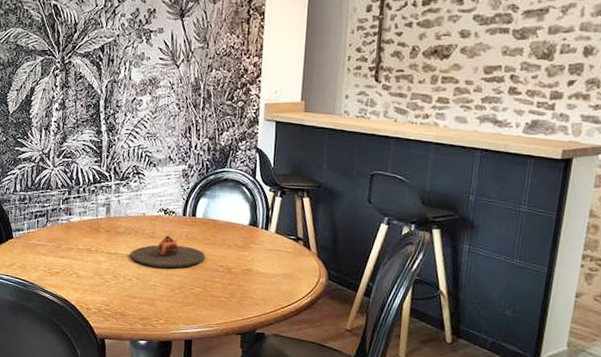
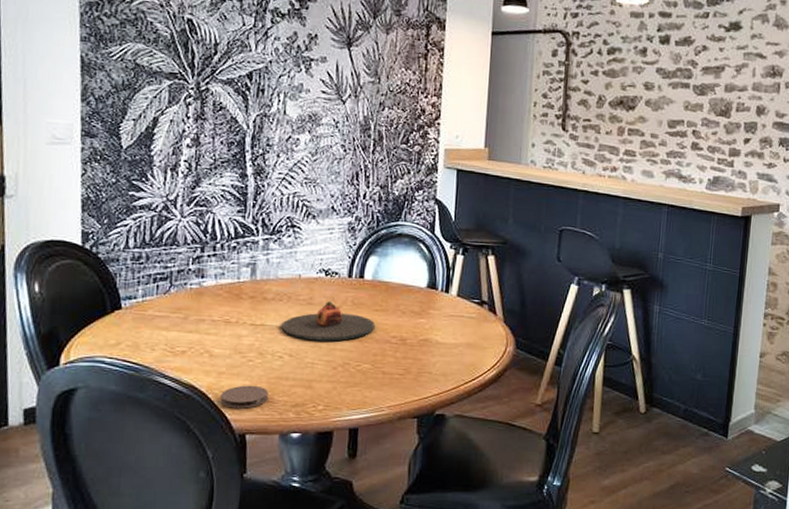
coaster: none [85,300,122,319] -> present [220,385,269,409]

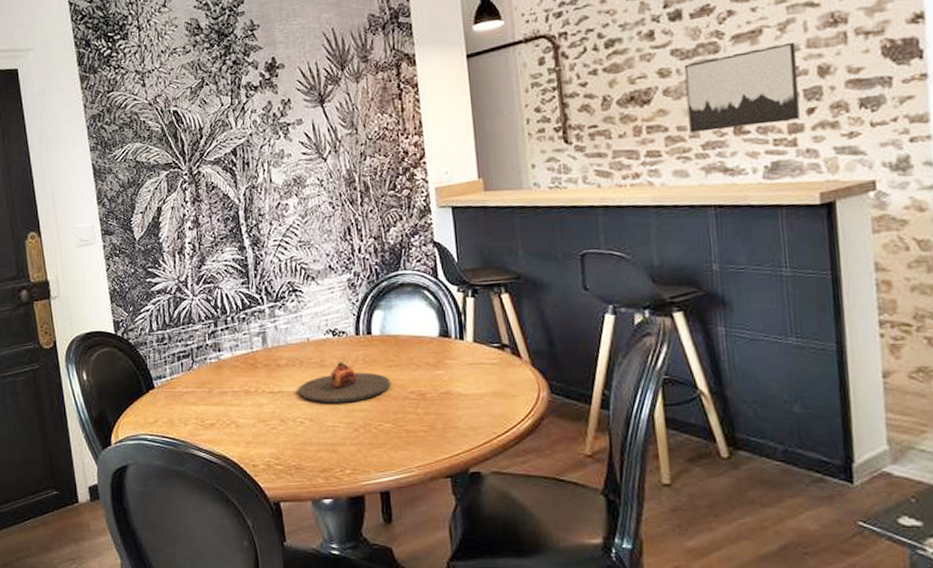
coaster: present [220,385,269,409] -> none [251,452,296,477]
wall art: none [660,82,745,146] -> present [684,42,801,133]

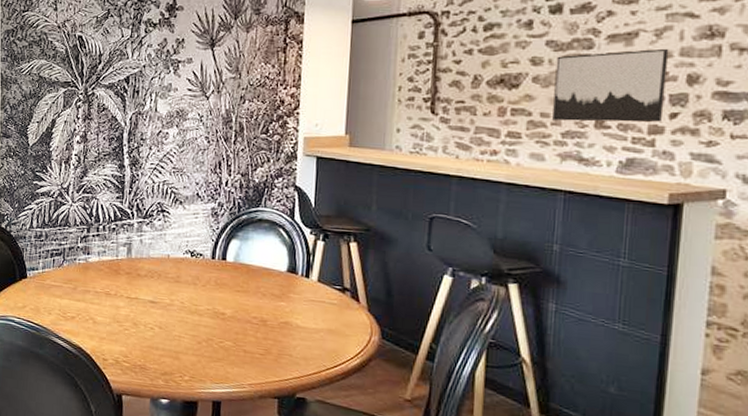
plate: present [298,362,391,403] -> none [152,280,237,318]

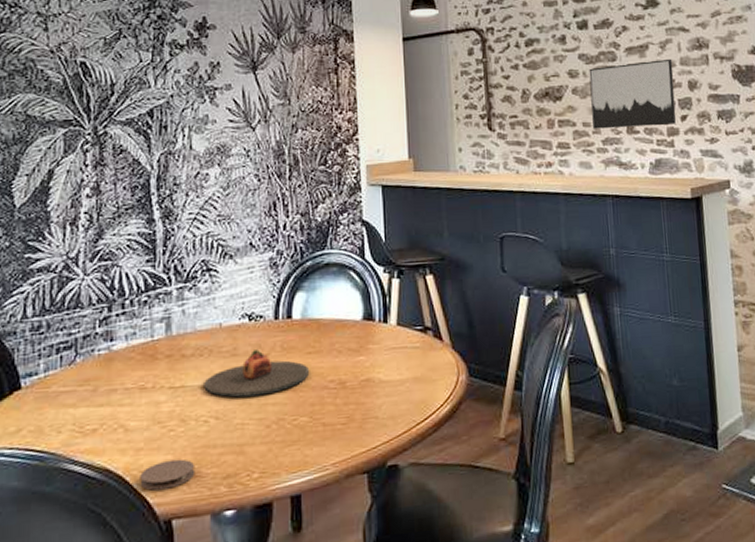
coaster: none [101,351,142,372] -> present [140,459,195,491]
plate: none [152,280,237,318] -> present [204,350,310,398]

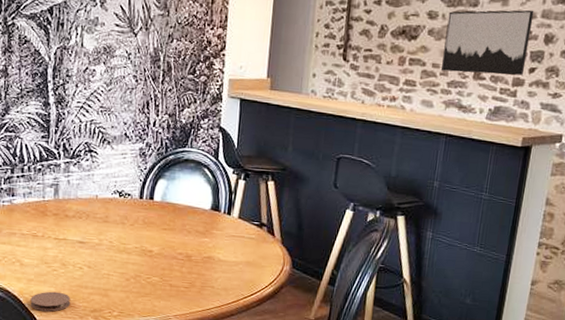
plate: present [204,350,310,398] -> none [81,220,164,256]

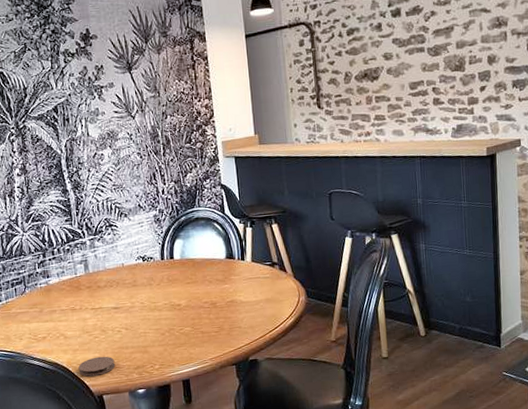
wall art: present [441,9,534,75] -> none [401,37,476,102]

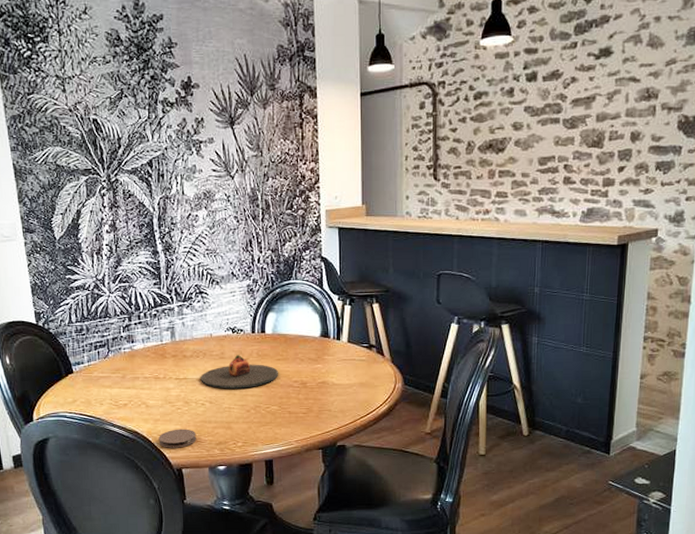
plate: none [115,281,190,315] -> present [200,355,279,389]

